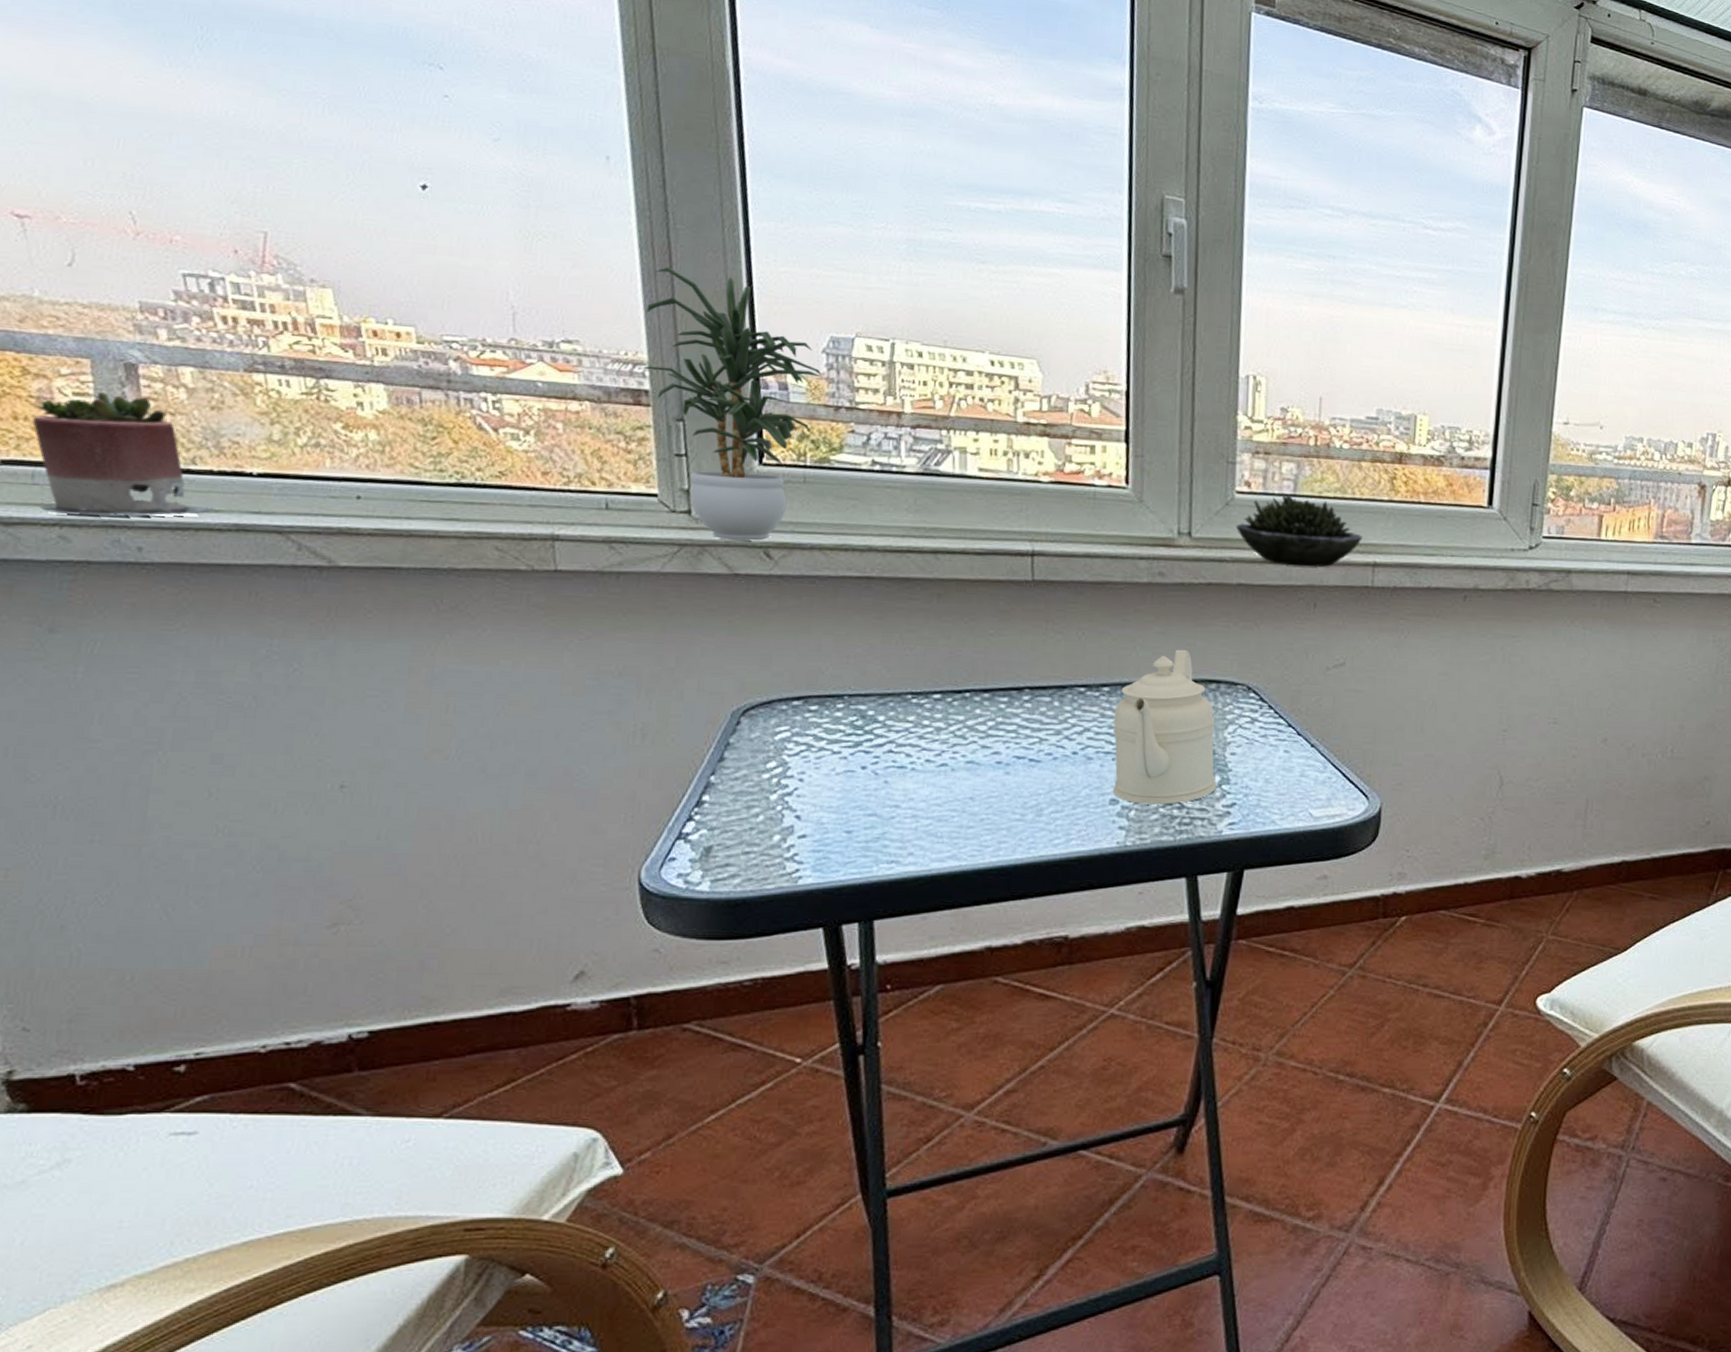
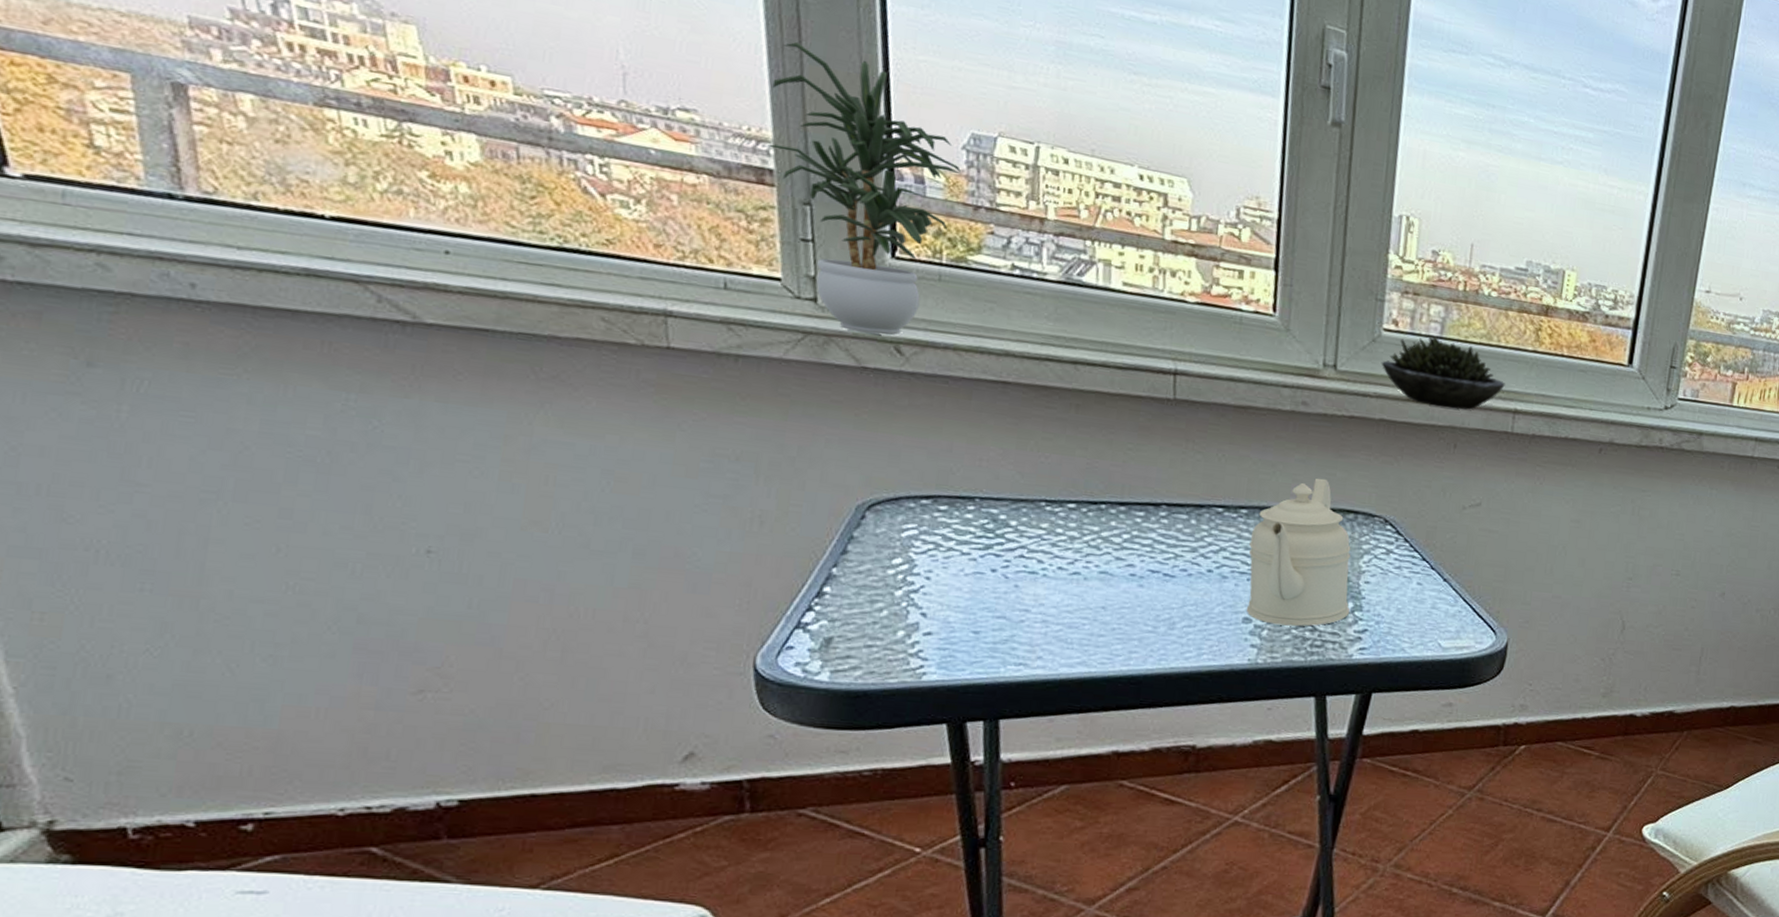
succulent planter: present [32,391,217,517] -> none [62,110,283,255]

